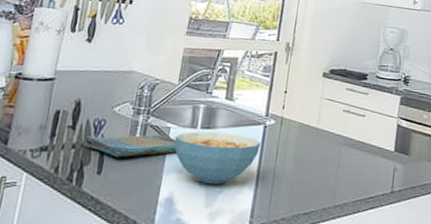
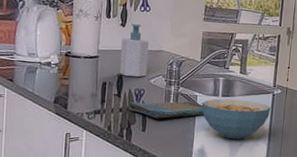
soap bottle: none [77,39,118,105] -> present [119,24,149,78]

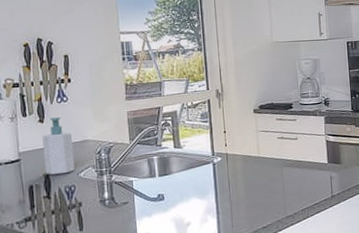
dish towel: present [128,101,204,119] -> none [60,188,143,214]
cereal bowl: present [201,99,270,139] -> none [138,175,214,220]

